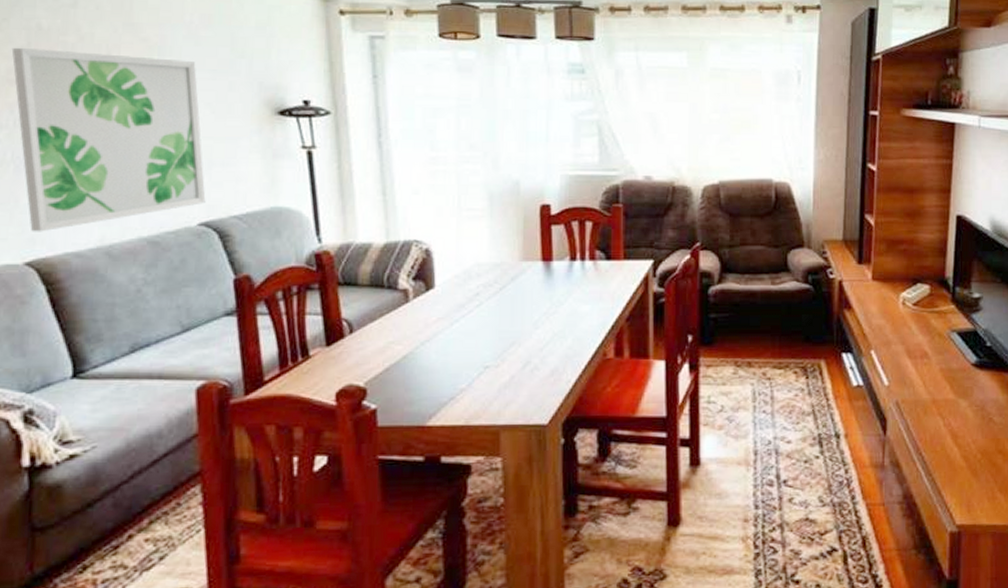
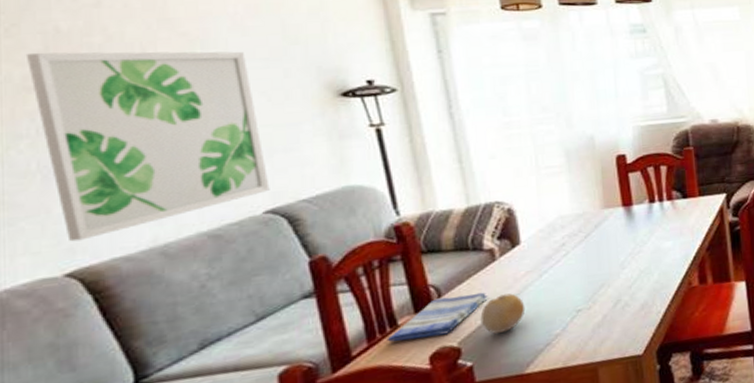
dish towel: none [297,333,398,373] -> present [386,292,488,342]
fruit: none [388,339,433,379] -> present [480,293,526,334]

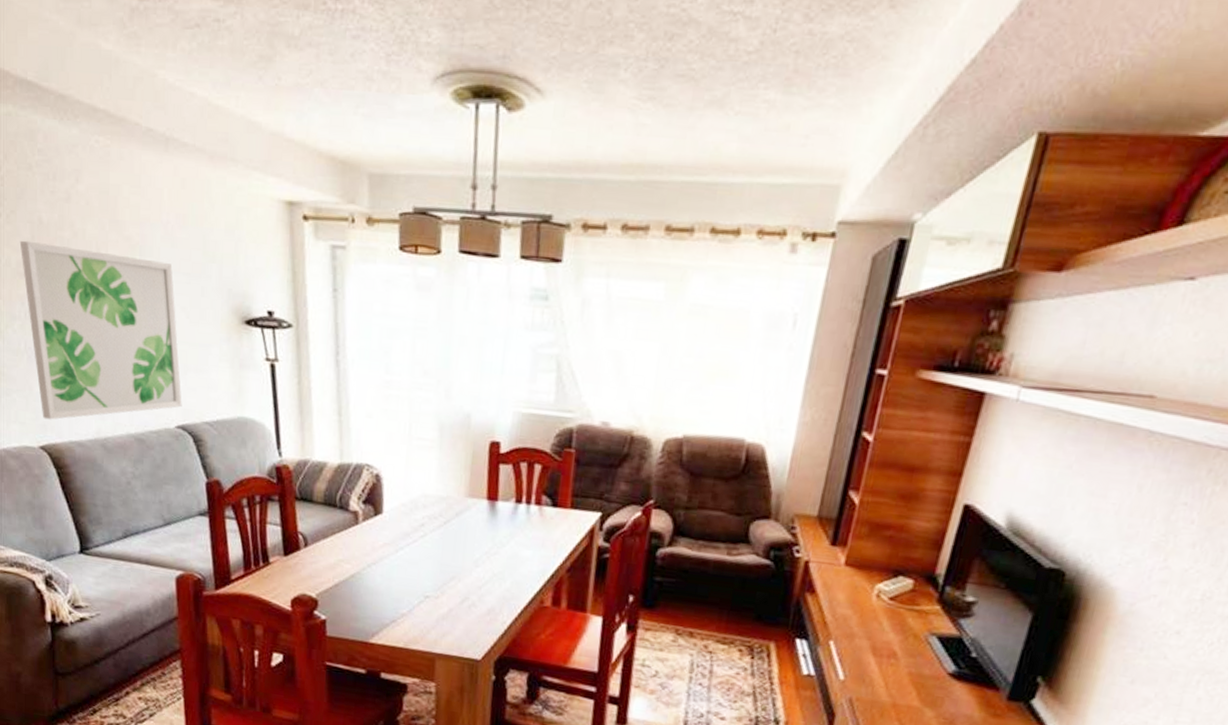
dish towel: present [386,292,488,342] -> none [259,546,347,584]
fruit: present [480,293,526,334] -> none [337,559,379,597]

